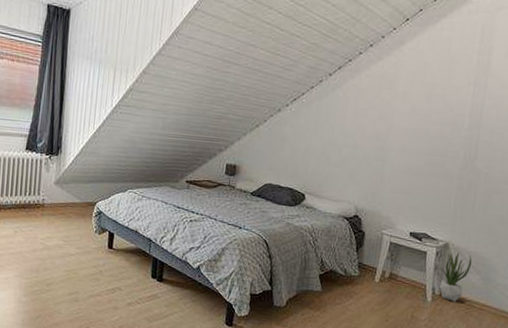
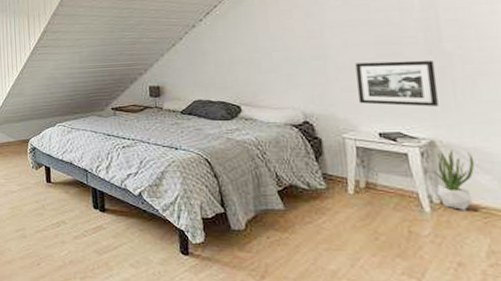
picture frame: none [401,168,466,215] -> present [355,60,439,107]

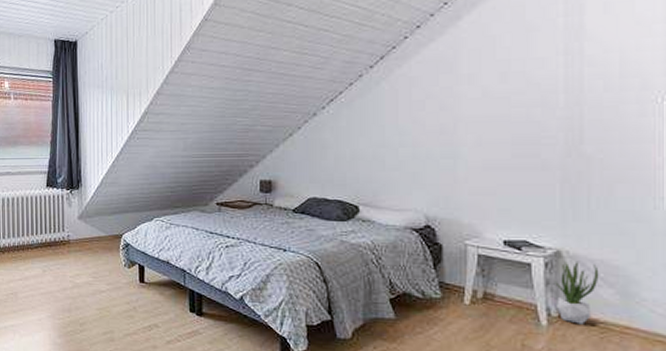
picture frame: present [355,60,439,107] -> none [486,163,572,214]

